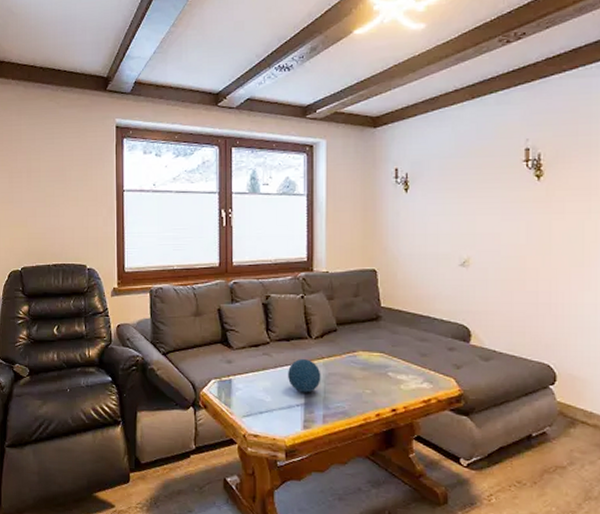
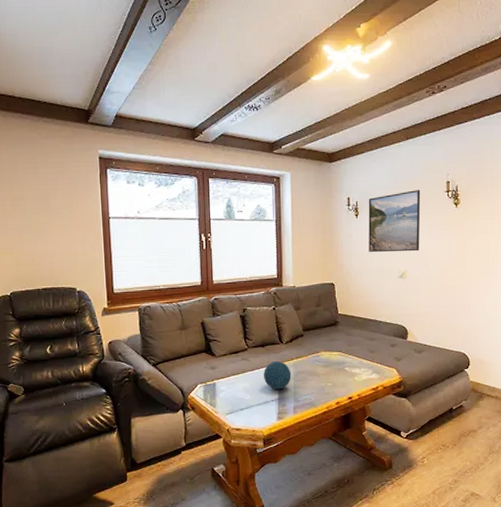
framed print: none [421,159,490,235] -> present [368,190,421,253]

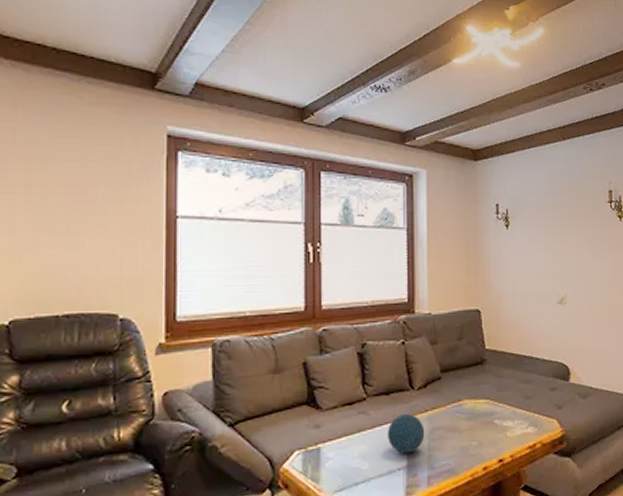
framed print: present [368,190,421,253] -> none [520,198,581,272]

